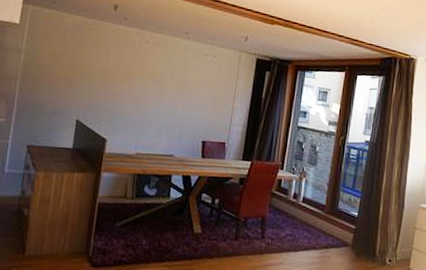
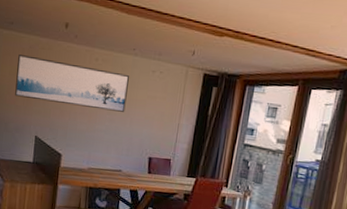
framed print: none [54,34,183,95] -> present [15,54,130,112]

